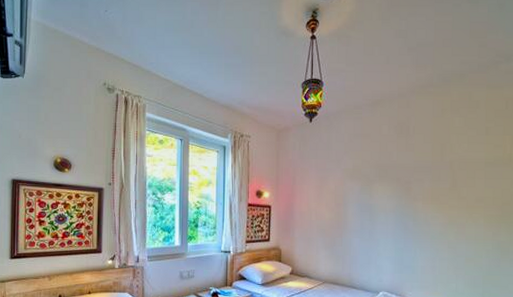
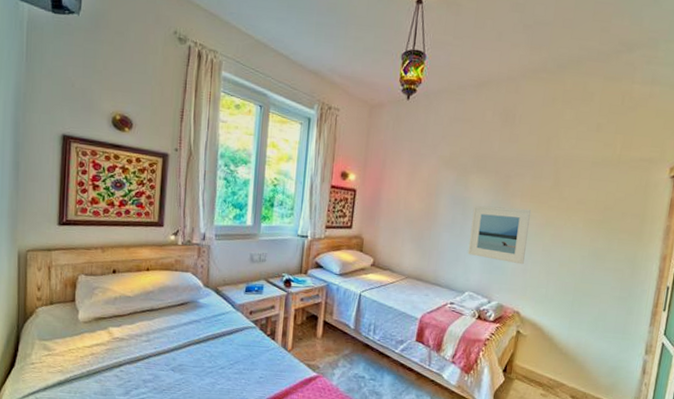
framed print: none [378,210,433,263] -> present [468,205,531,265]

